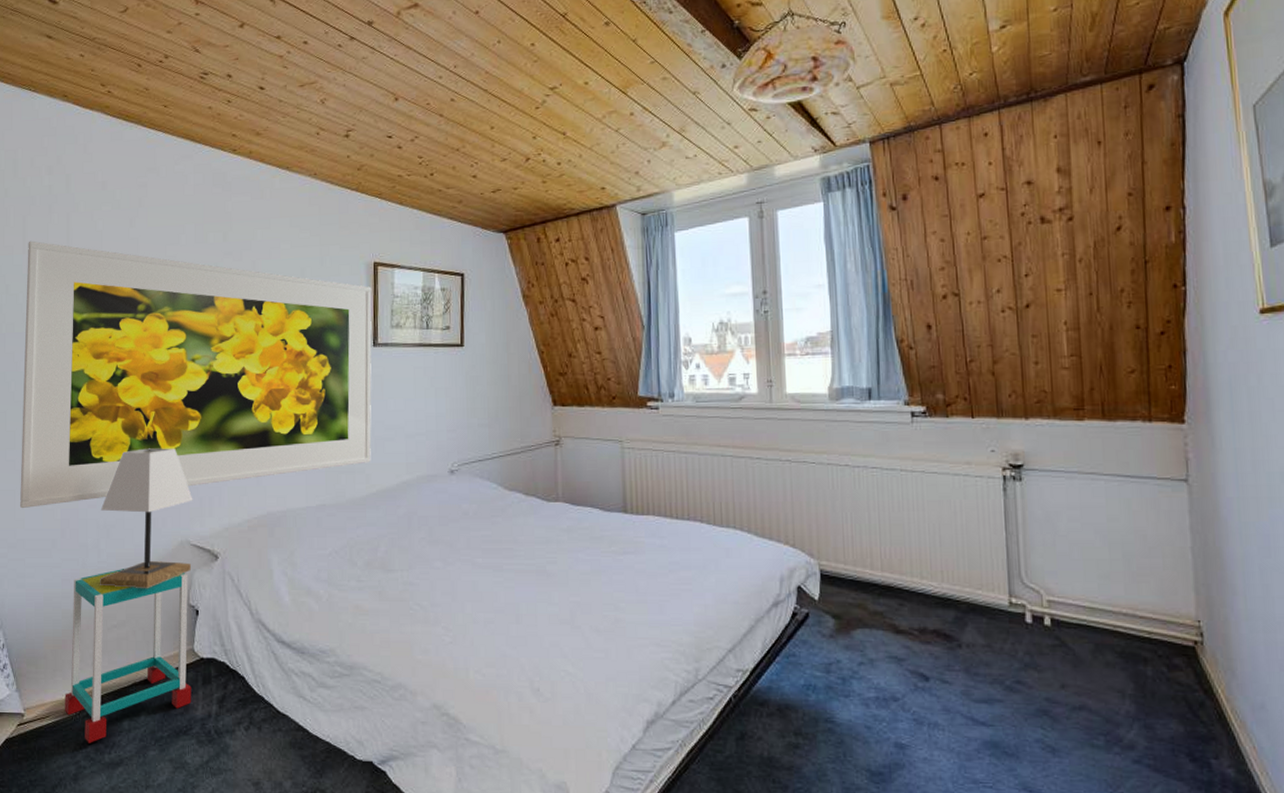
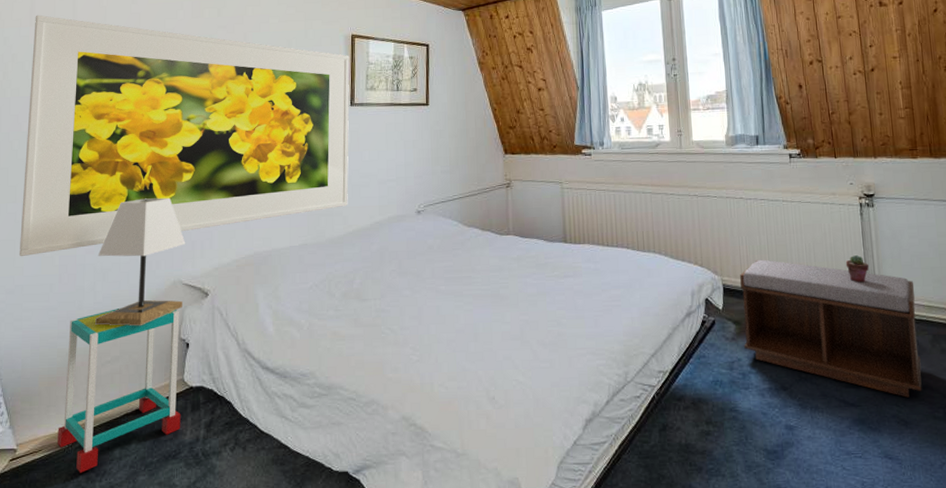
bench: none [842,541,1077,719] -> present [740,259,922,398]
potted succulent: none [981,541,1013,575] -> present [845,255,870,283]

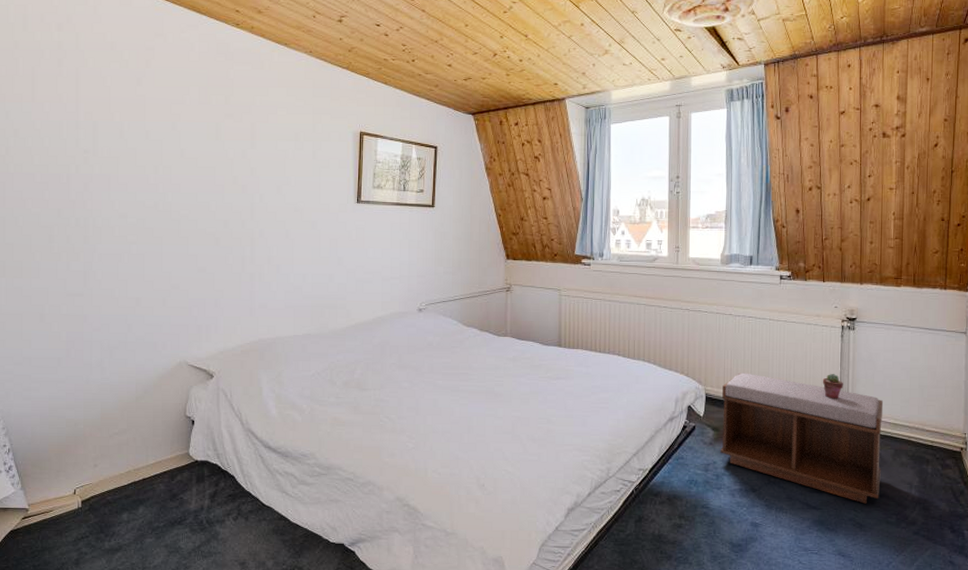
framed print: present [18,15,350,257] -> none [26,90,357,331]
side table: present [57,299,181,473] -> none [68,378,186,533]
lamp: present [95,198,186,326] -> none [103,281,192,402]

